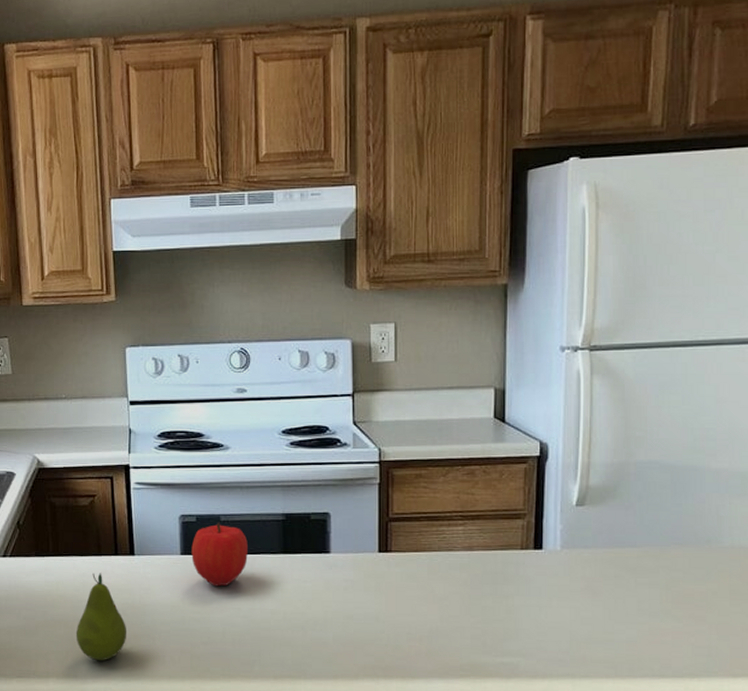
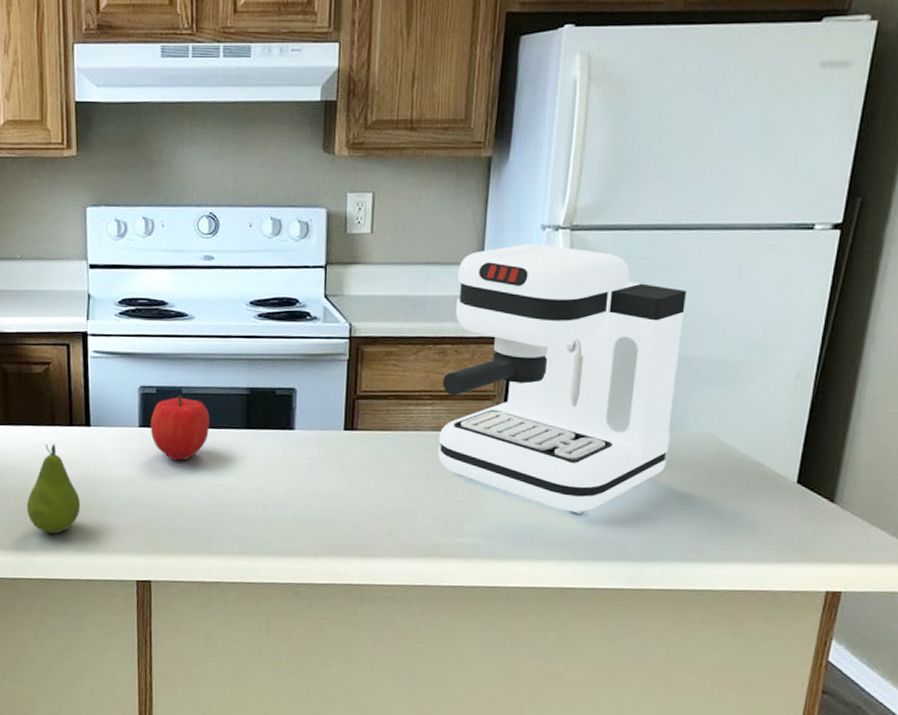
coffee maker: none [472,365,711,631] -> present [437,244,688,514]

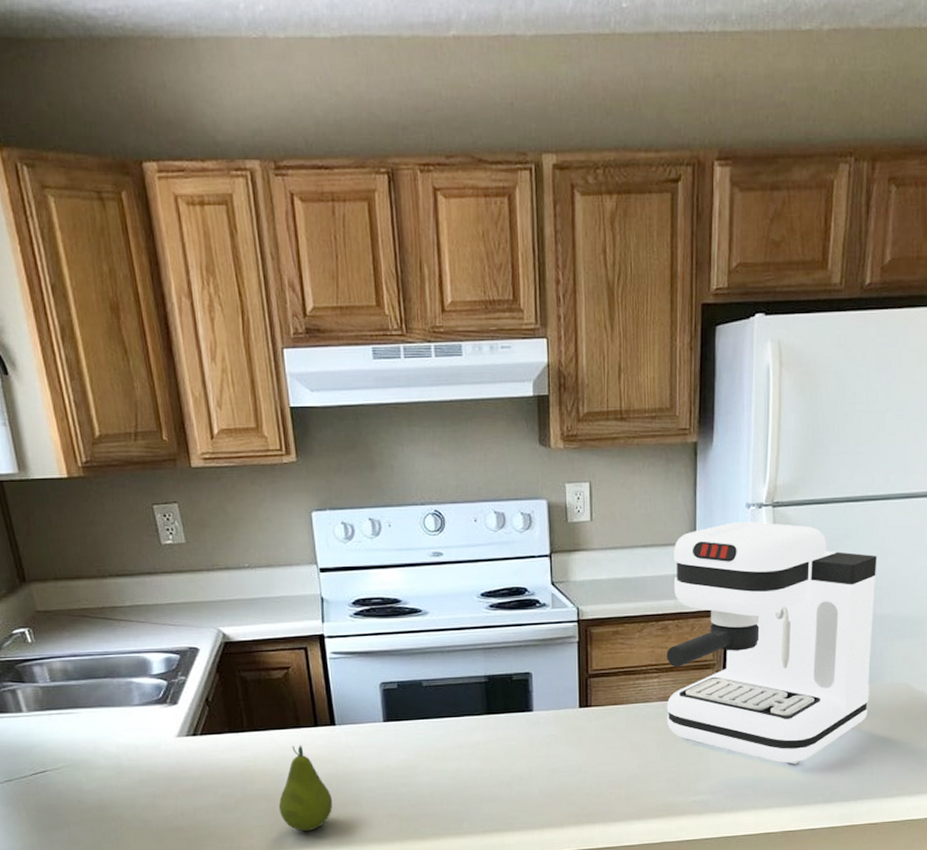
fruit: present [150,394,210,461] -> none [394,687,452,751]

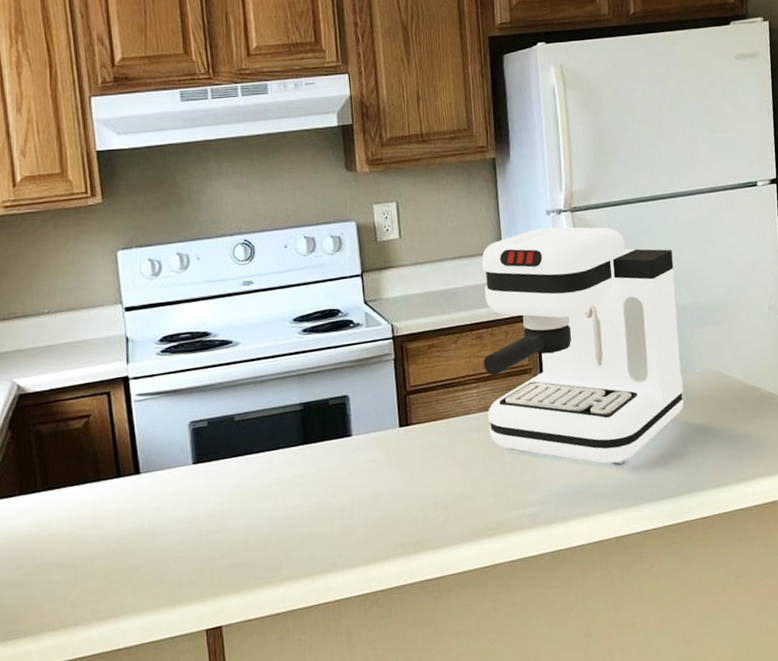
fruit: present [278,745,333,832] -> none [74,500,137,601]

